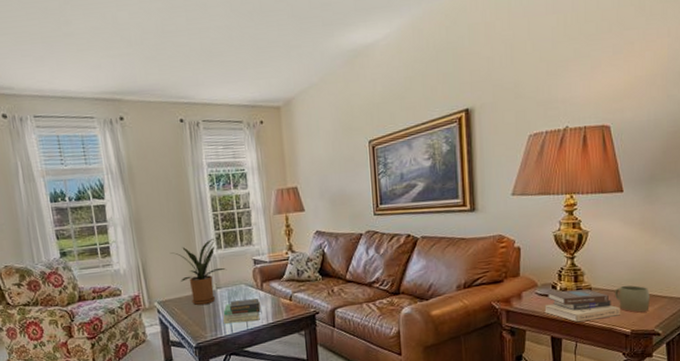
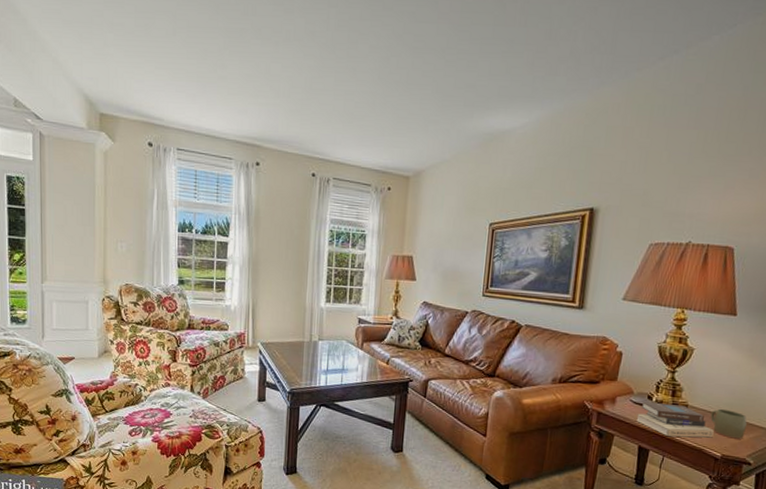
house plant: present [169,237,227,306] -> none [280,291,332,354]
books: present [222,298,262,325] -> none [319,354,359,377]

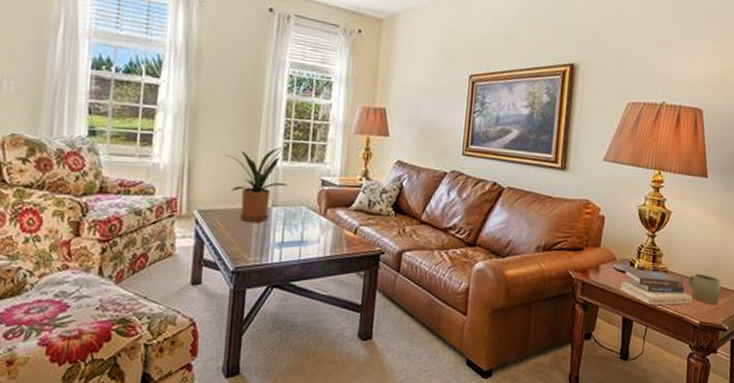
house plant: none [280,291,332,354] -> present [225,147,289,223]

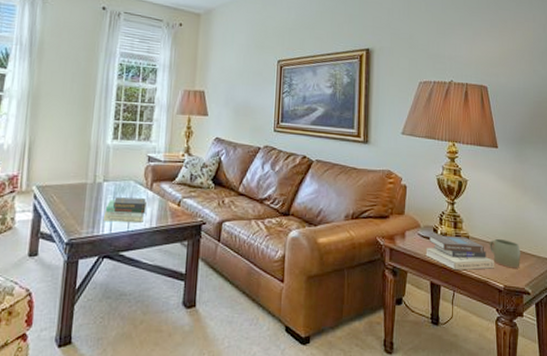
house plant: present [225,147,289,223] -> none [62,127,119,197]
books: none [271,224,321,251] -> present [102,197,148,222]

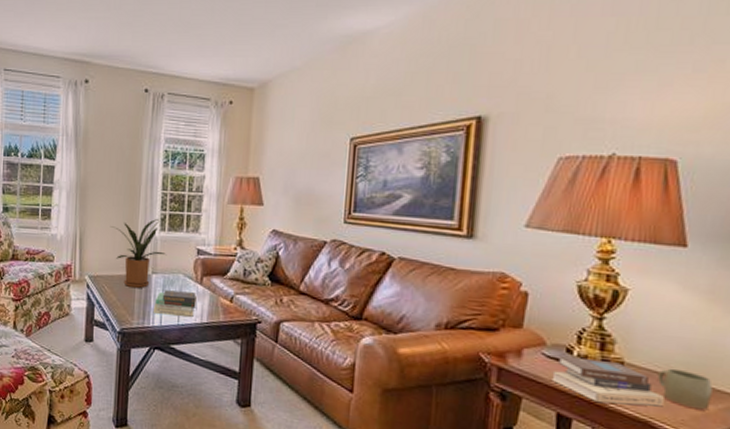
house plant: none [62,127,119,197] -> present [110,218,167,289]

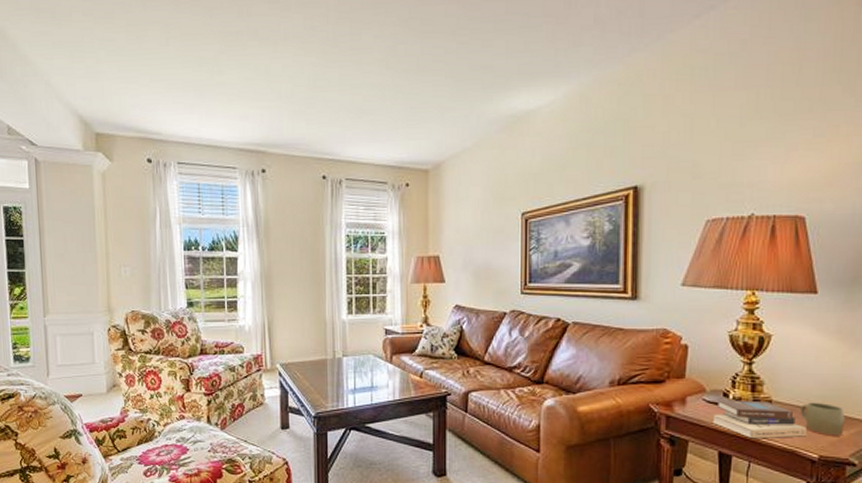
house plant: present [110,218,167,289] -> none [297,302,356,373]
books: present [152,290,198,317] -> none [346,371,389,396]

